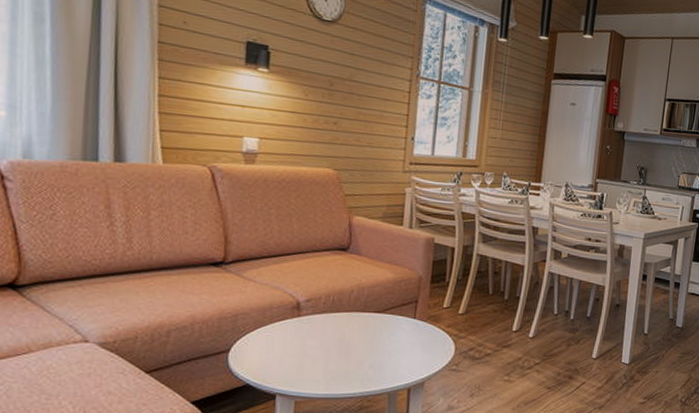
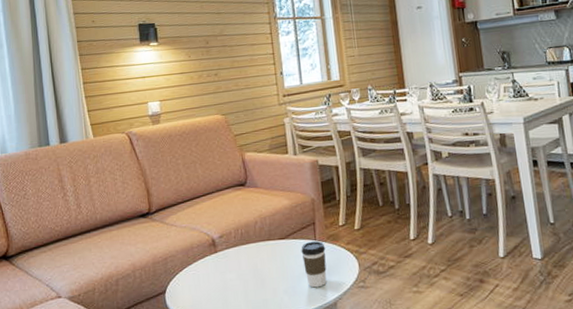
coffee cup: none [396,318,424,366] -> present [301,240,327,288]

